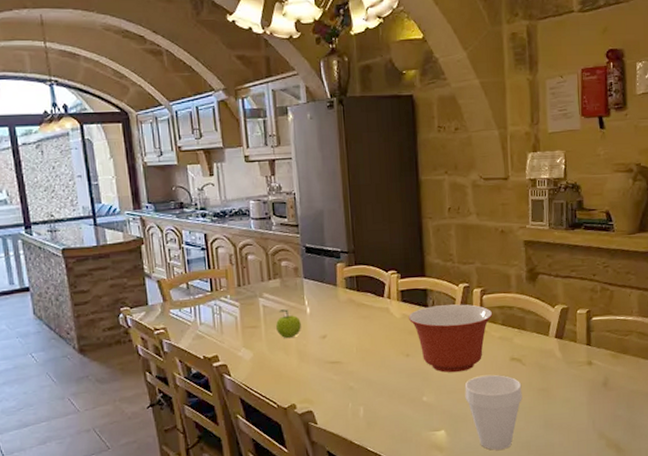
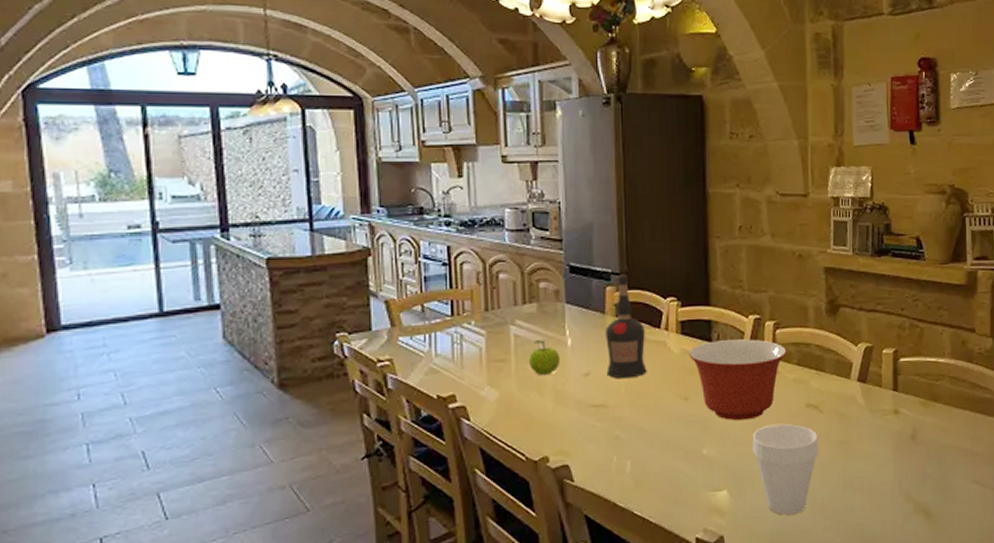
liquor bottle: none [338,252,374,340] -> present [606,274,647,379]

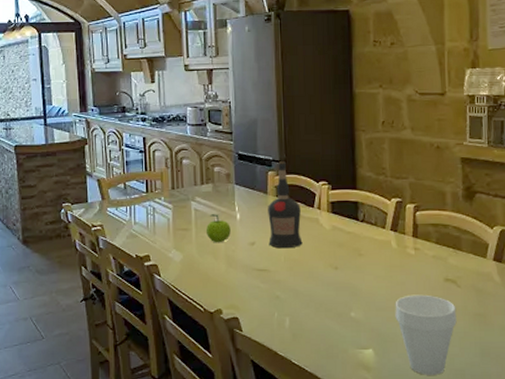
mixing bowl: present [688,339,787,421] -> none [338,219,427,290]

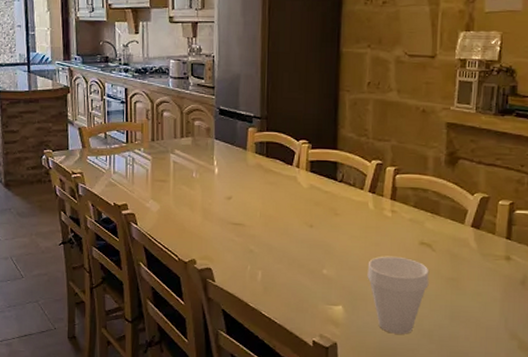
fruit: present [207,214,231,243] -> none [184,167,208,196]
liquor bottle: present [268,161,303,249] -> none [245,118,279,205]

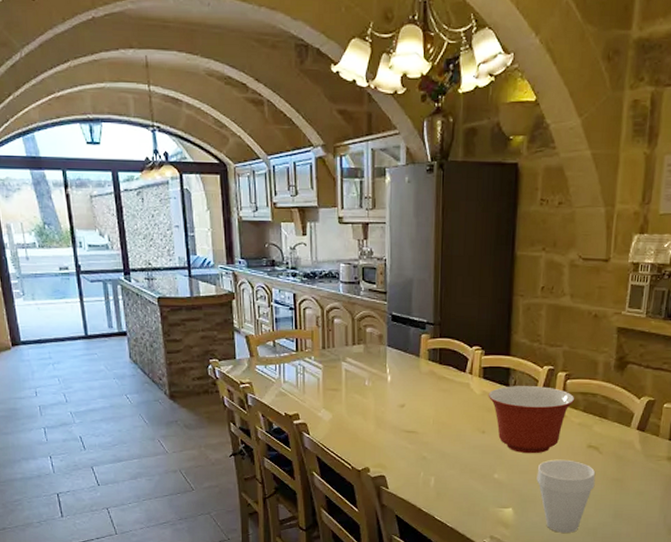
mixing bowl: none [315,180,405,250] -> present [488,386,575,454]

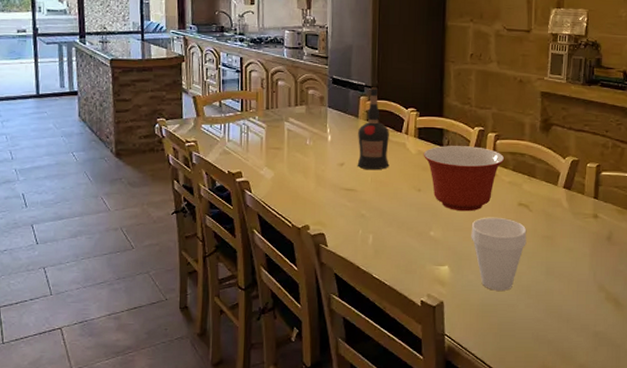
liquor bottle: none [418,324,452,412] -> present [357,87,389,170]

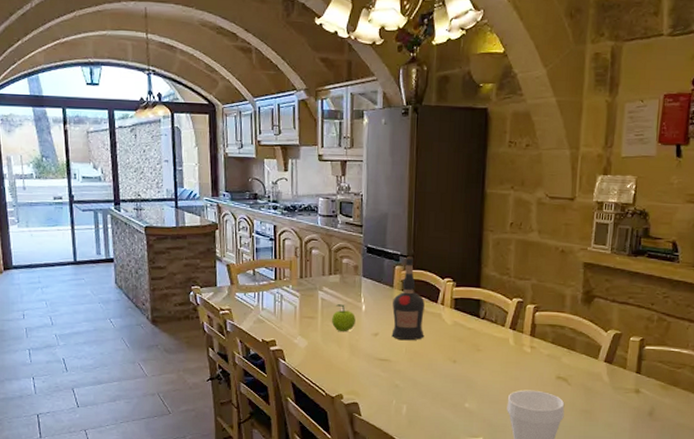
fruit: none [298,135,321,163] -> present [332,304,356,332]
mixing bowl: present [423,146,505,212] -> none [459,317,544,384]

